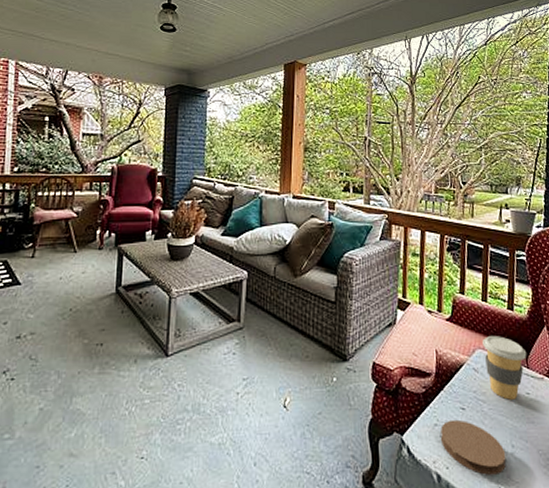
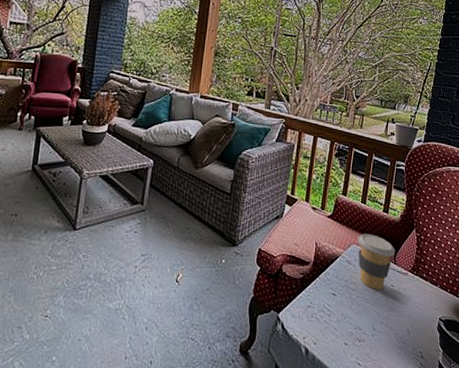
coaster: present [440,419,506,475] -> none [311,303,367,352]

